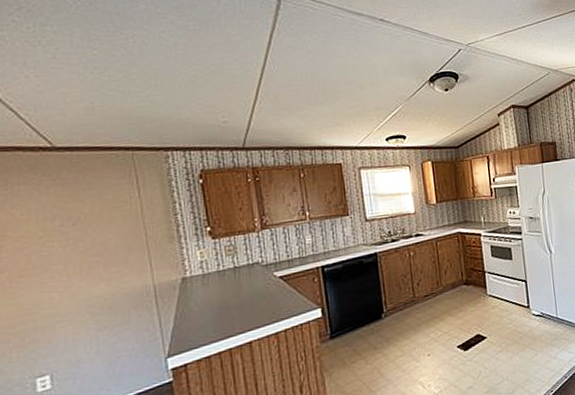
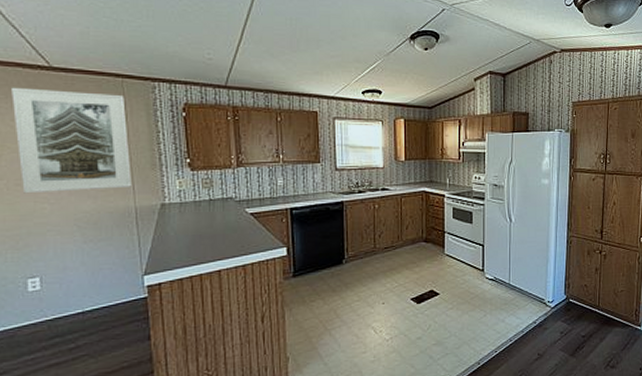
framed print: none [11,168,148,285] -> present [11,87,131,194]

